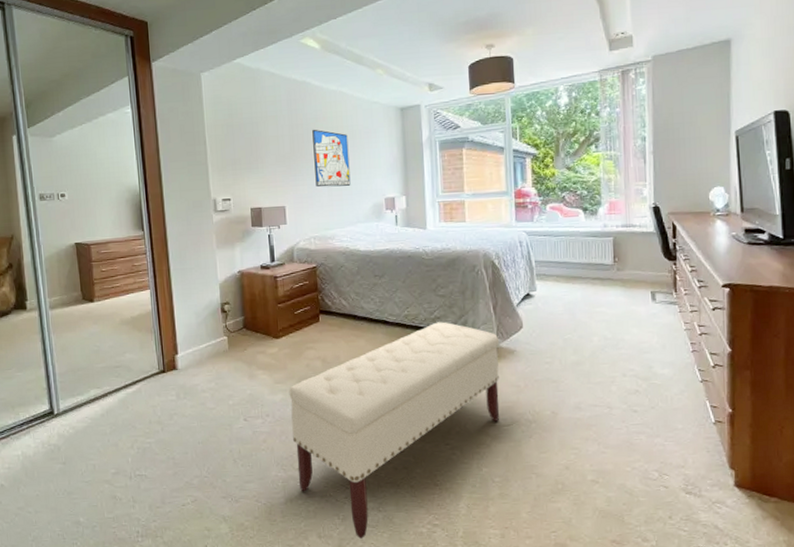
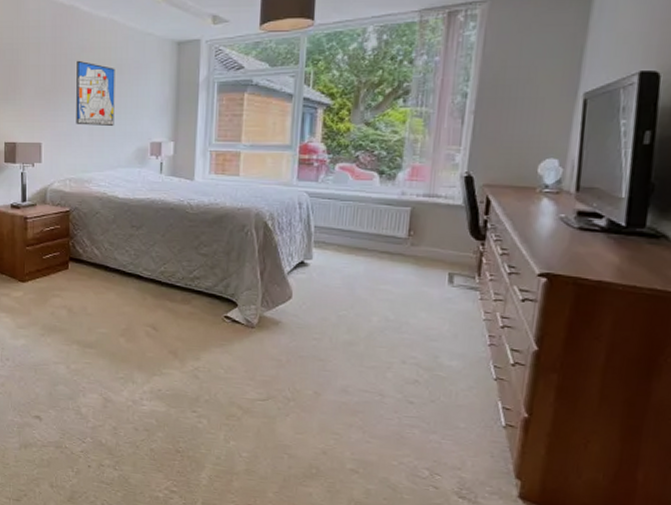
bench: present [289,321,500,540] -> none [31,282,264,495]

